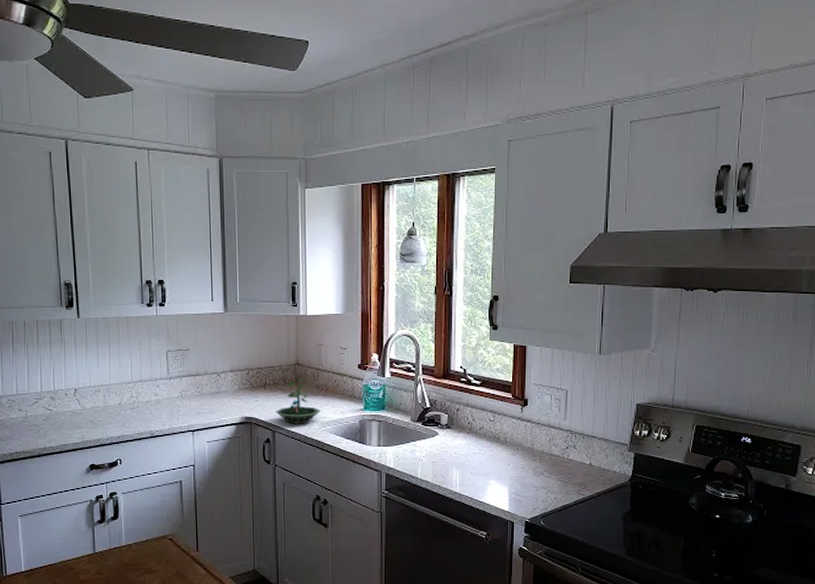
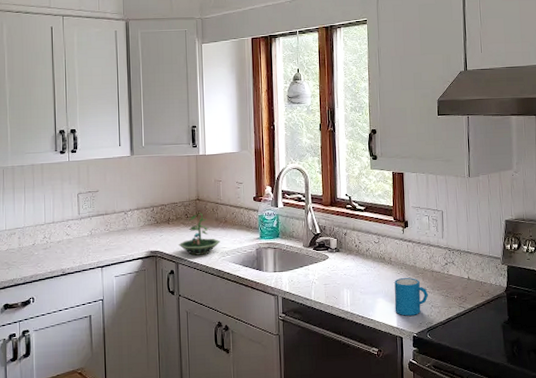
mug: none [507,460,545,500] -> present [394,278,429,316]

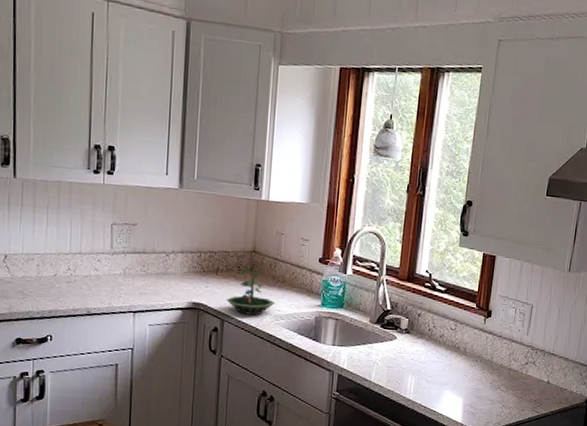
mug: present [394,278,429,316] -> none [461,372,502,413]

